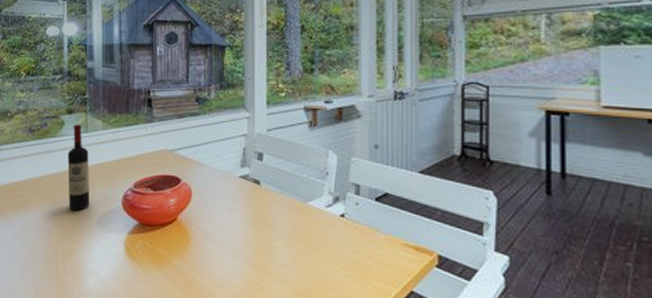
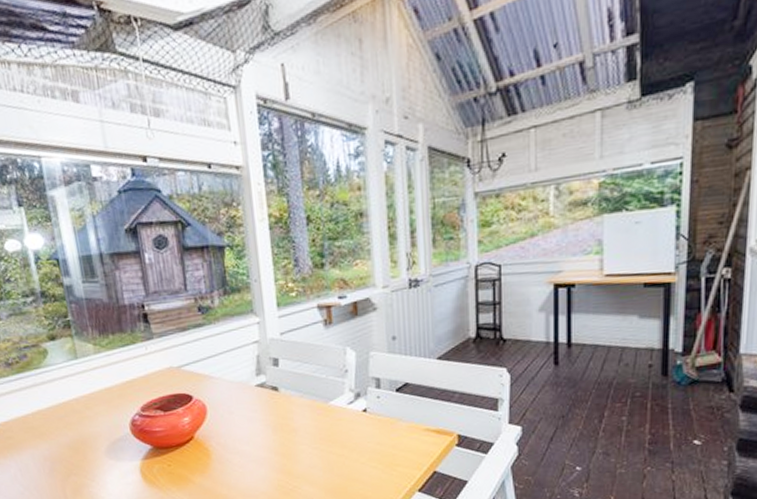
wine bottle: present [67,124,89,211] -> none [57,351,94,444]

